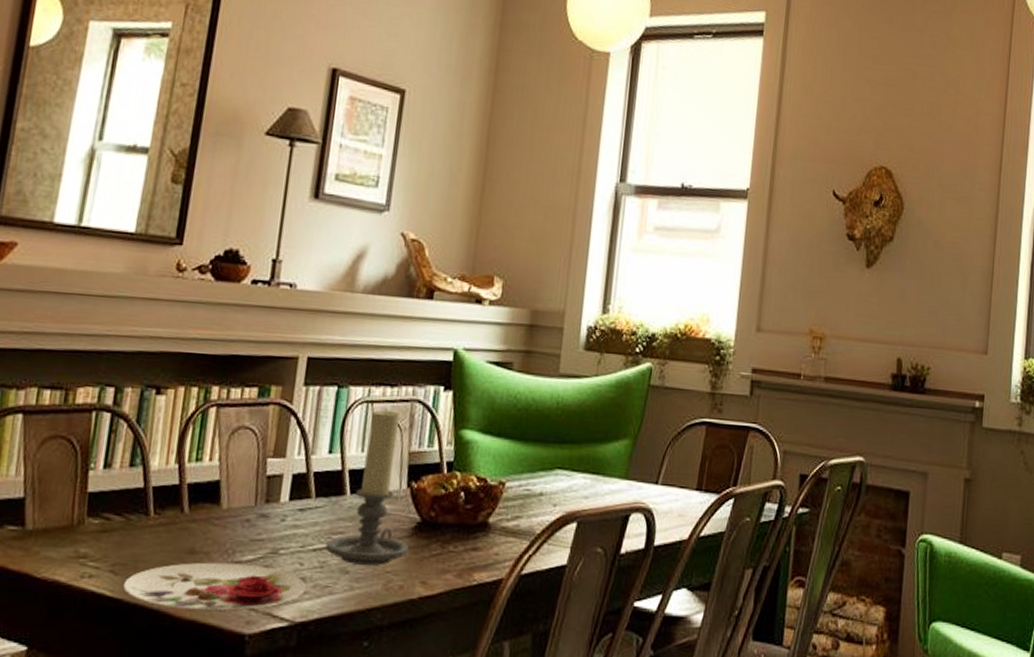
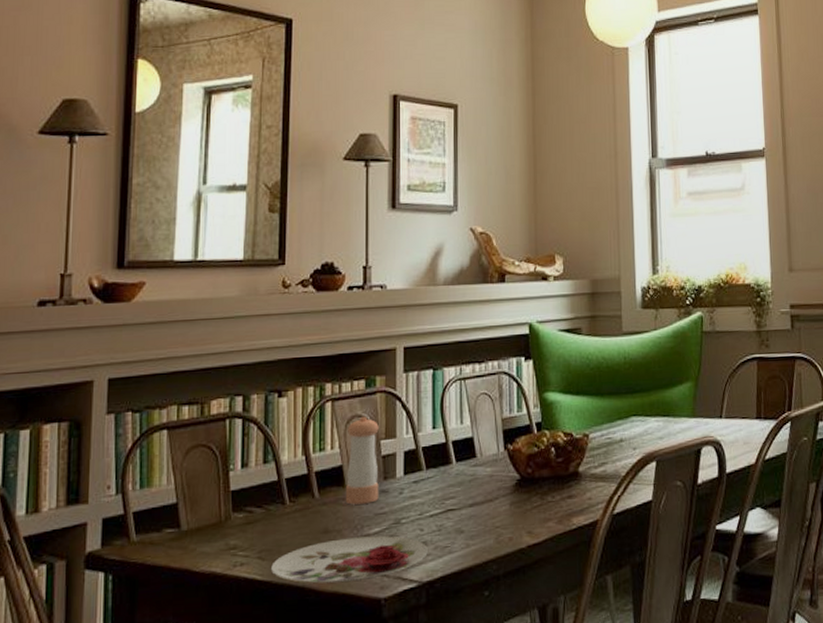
pepper shaker: none [218,428,268,527] -> present [345,416,379,505]
candle holder: present [325,409,409,565] -> none [441,383,513,524]

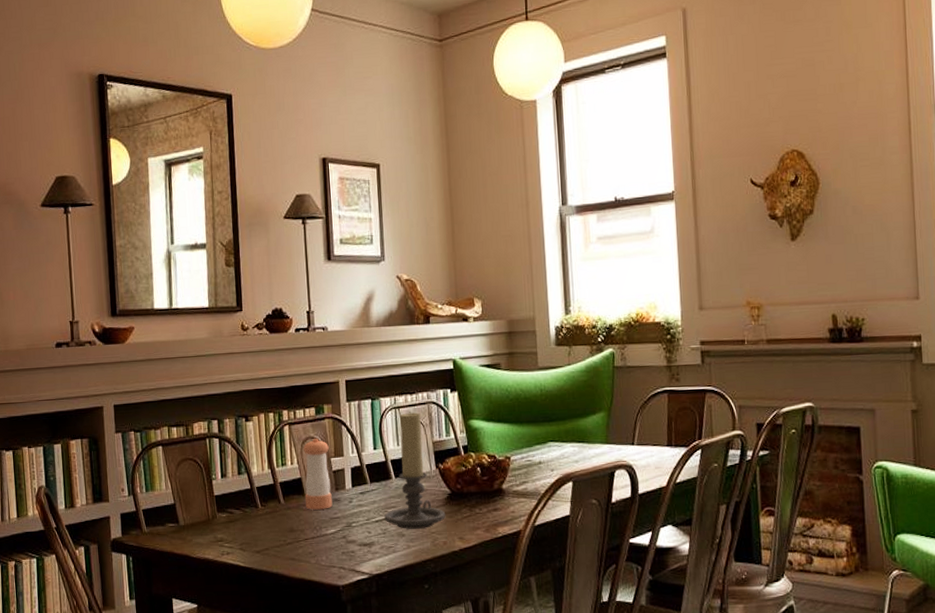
plate: present [271,535,428,584] -> none [251,535,376,571]
candle holder: none [441,383,513,524] -> present [384,412,446,529]

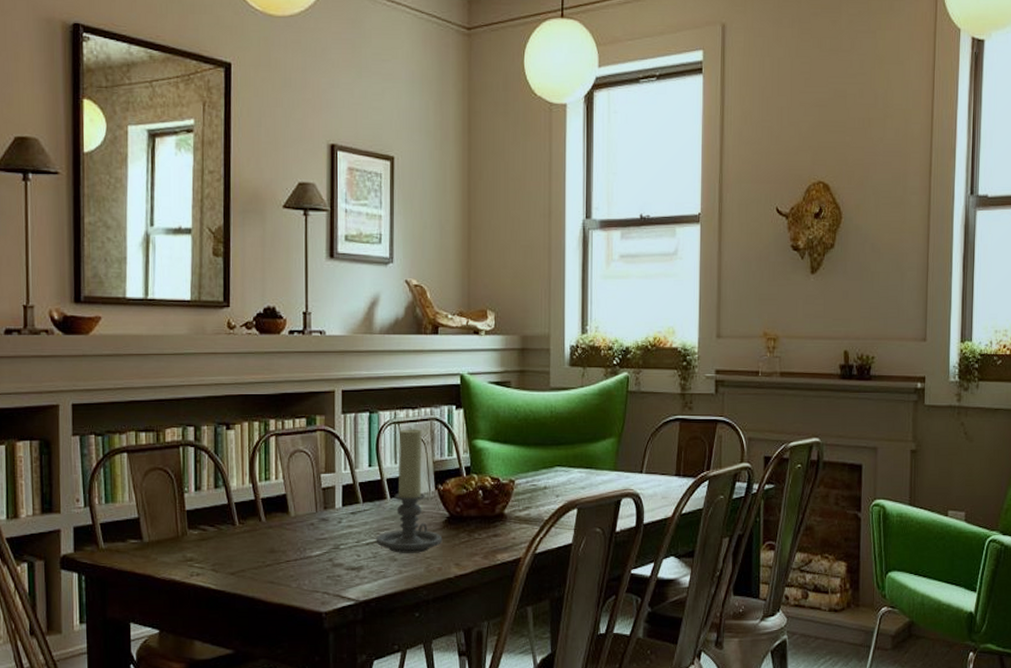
pepper shaker: present [303,438,333,510] -> none [289,451,320,529]

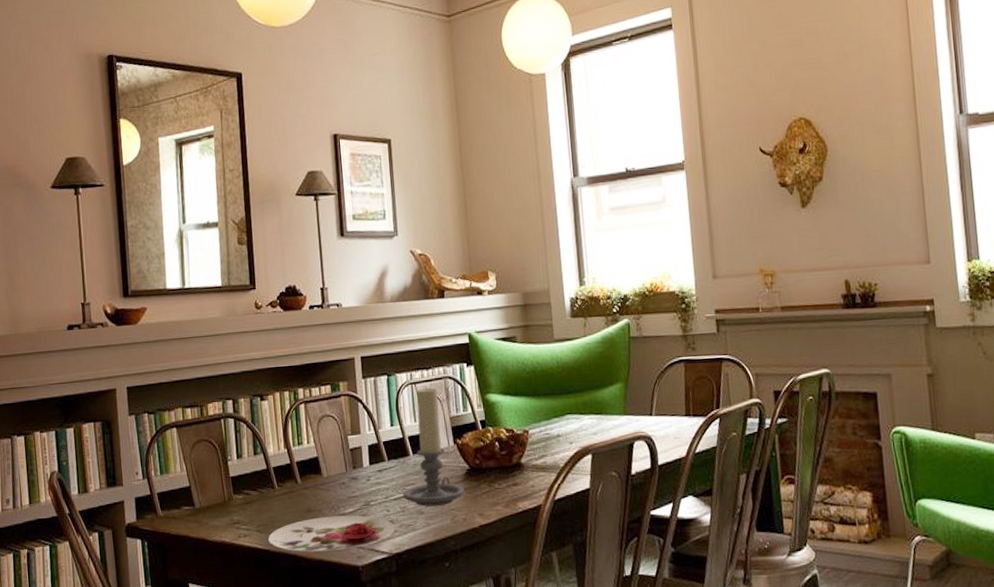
plate: none [224,558,364,596] -> present [268,515,395,553]

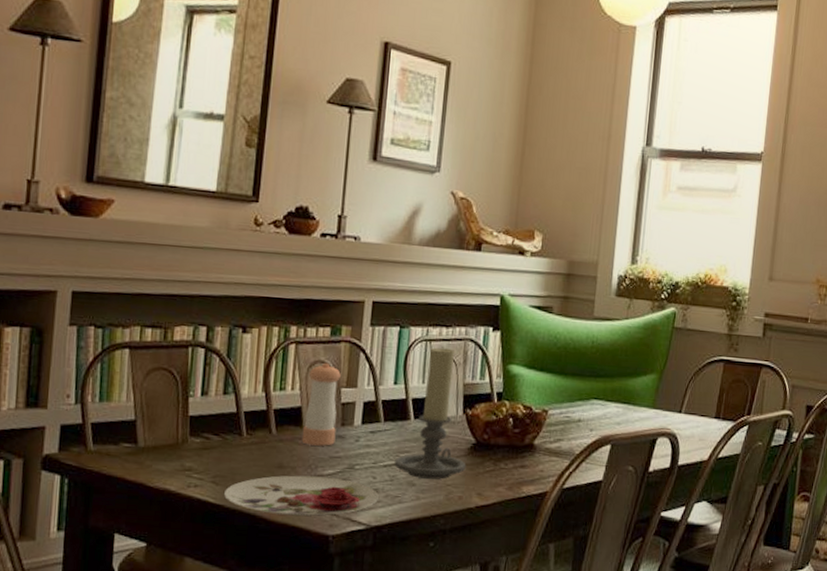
pepper shaker: none [320,416,350,489] -> present [301,362,341,446]

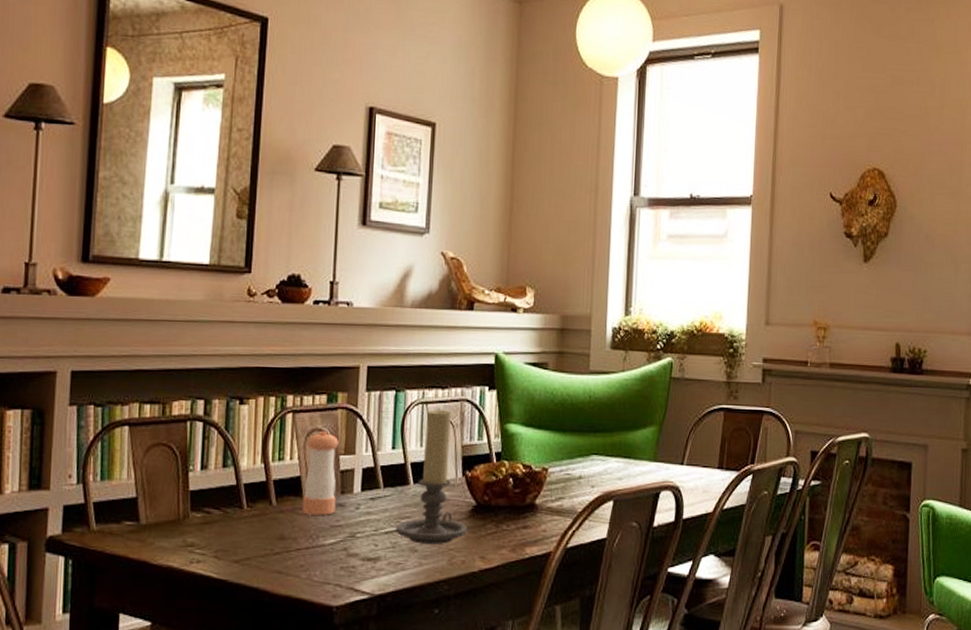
plate: present [224,475,379,516] -> none [227,546,381,587]

